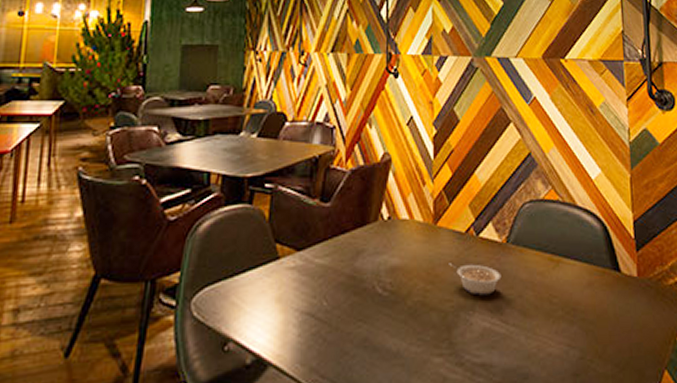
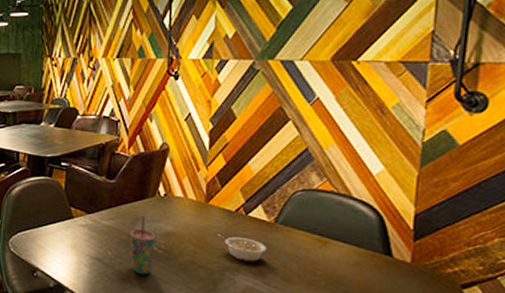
cup: none [349,248,379,330] -> present [129,216,155,275]

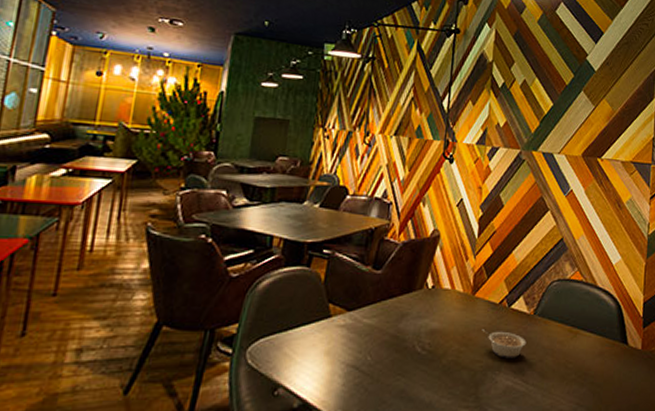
cup: present [129,216,155,275] -> none [391,312,420,382]

